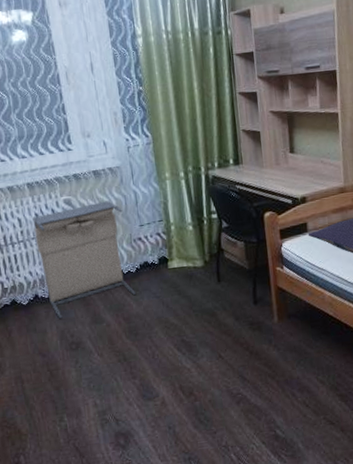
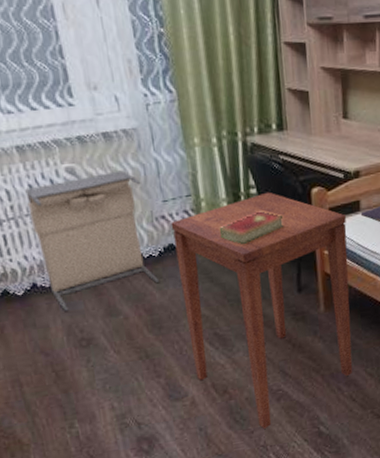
side table: none [146,216,305,430] -> present [170,192,353,429]
hardcover book: none [186,233,241,263] -> present [219,211,284,245]

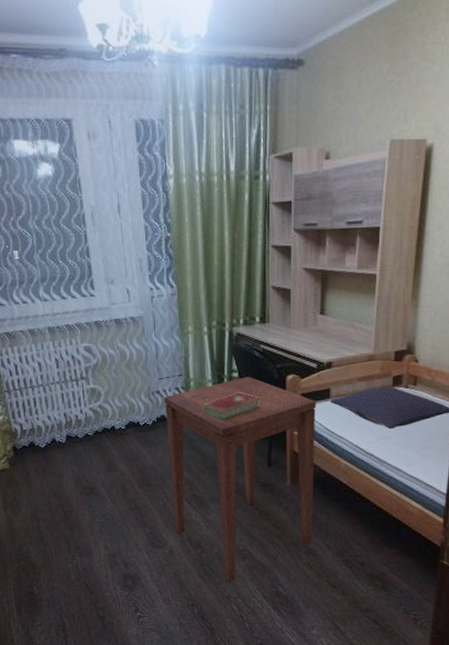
laundry hamper: present [25,170,159,311] -> none [52,351,151,463]

